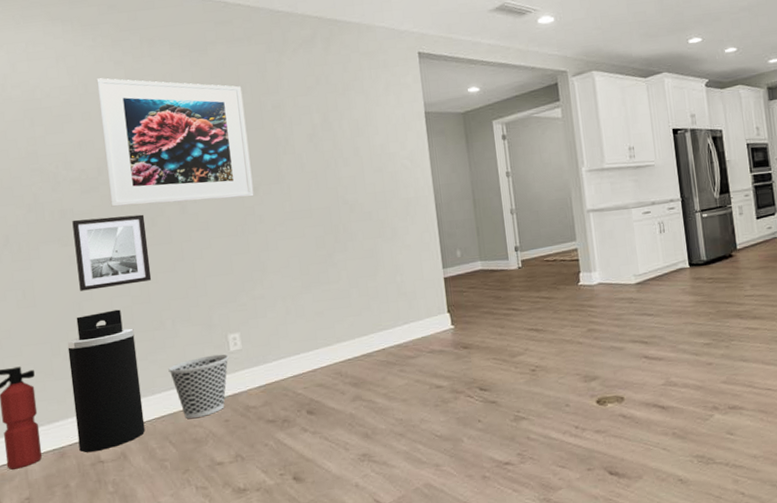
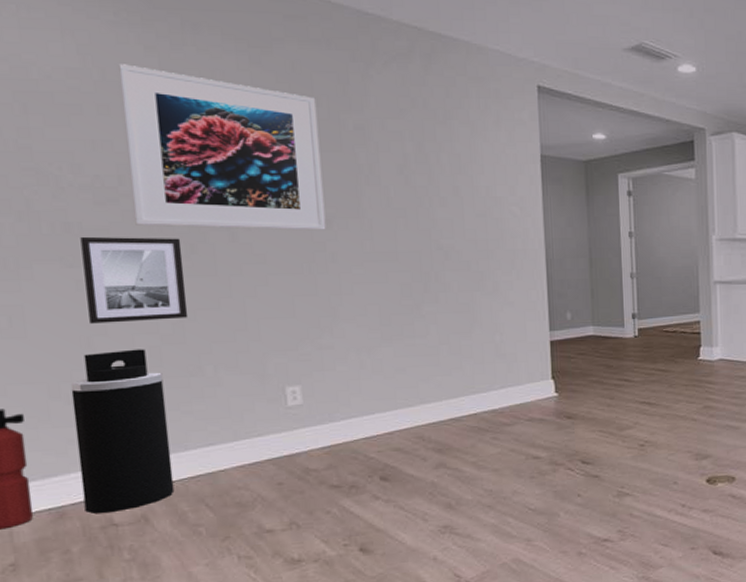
wastebasket: present [168,354,229,419] -> none [207,408,286,480]

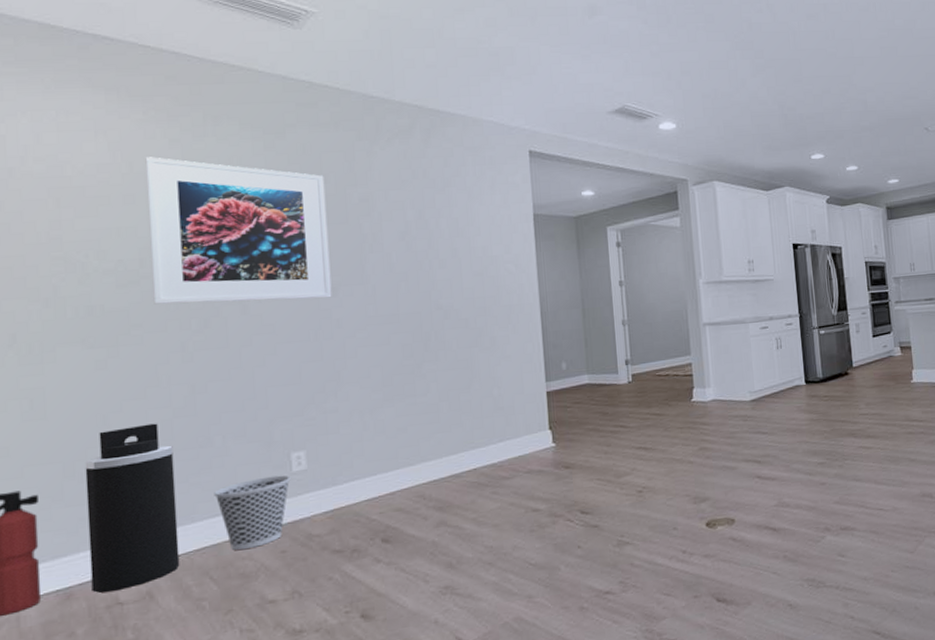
wall art: present [80,236,188,324] -> none [102,314,200,402]
wastebasket: none [207,408,286,480] -> present [214,475,291,551]

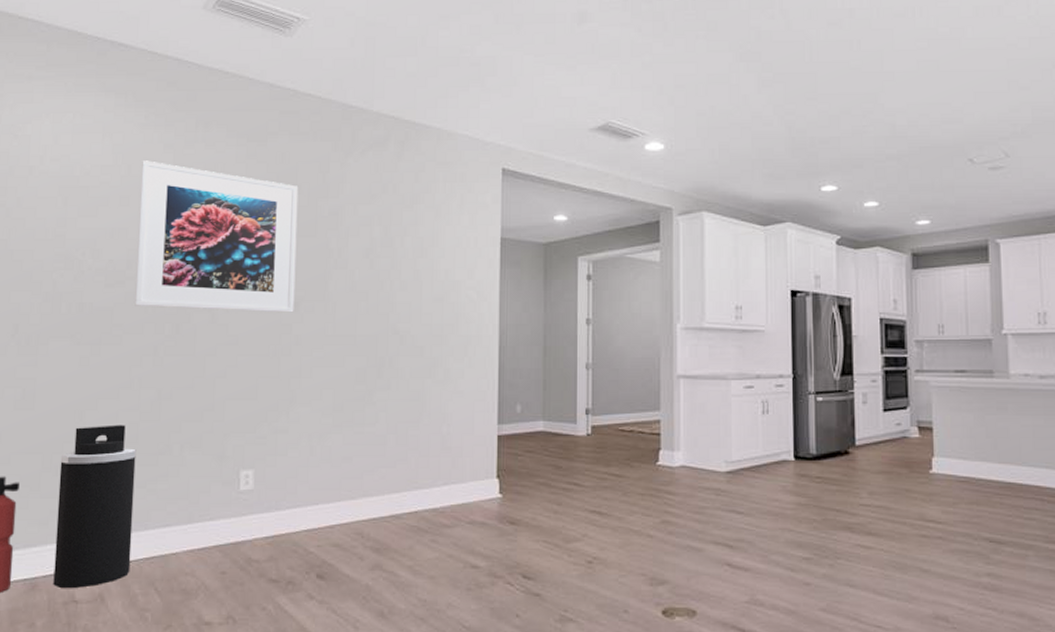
wastebasket: present [214,475,291,551] -> none [167,492,237,565]

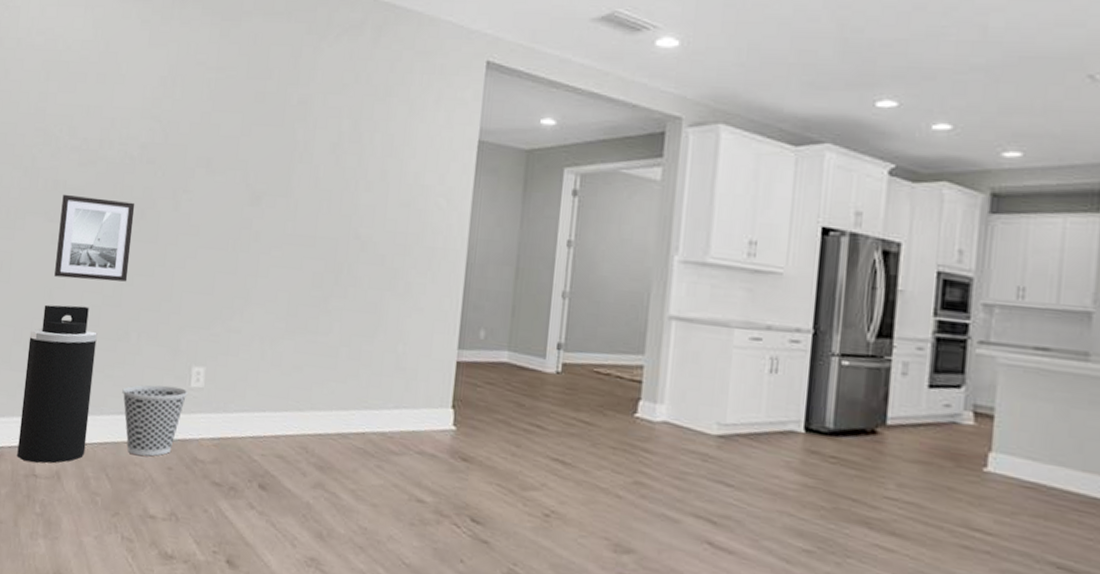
wall art: none [85,316,169,398] -> present [54,194,135,282]
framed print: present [135,160,299,313] -> none [104,37,269,207]
wastebasket: none [167,492,237,565] -> present [122,384,188,457]

